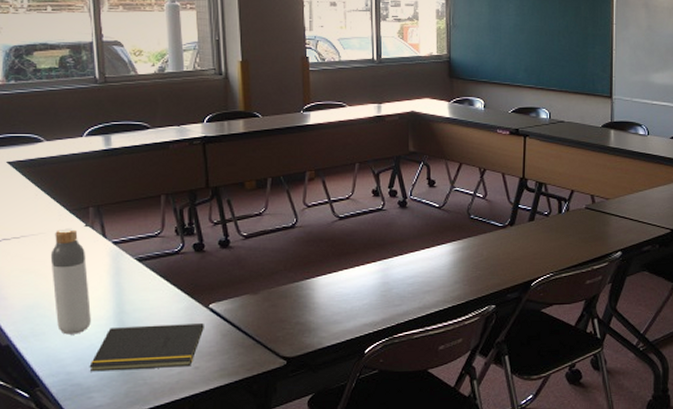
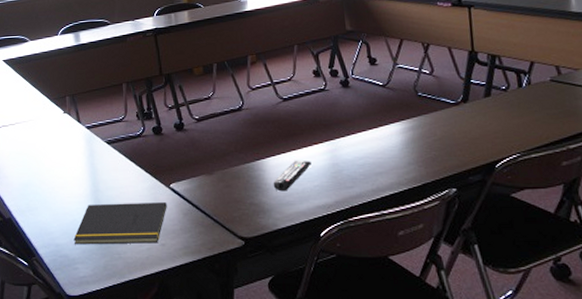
bottle: present [50,228,91,335] -> none [38,115,73,210]
remote control: none [321,279,362,310] -> present [273,160,312,192]

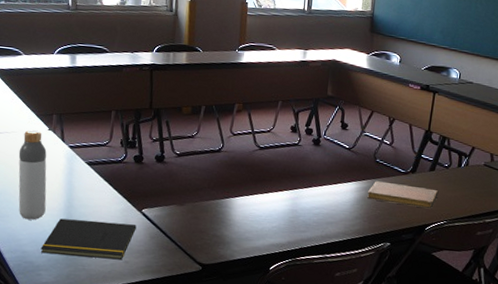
bottle: none [38,115,73,210] -> present [18,130,47,220]
remote control: present [273,160,312,192] -> none [236,202,274,228]
notebook: none [416,117,502,142] -> present [367,181,439,209]

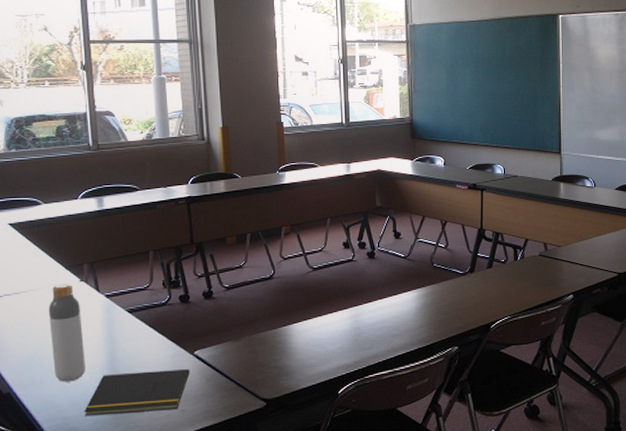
notebook: present [367,181,439,209] -> none [429,285,499,307]

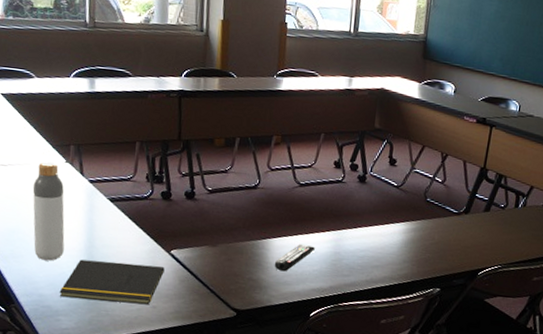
remote control: none [297,325,335,355] -> present [274,243,315,272]

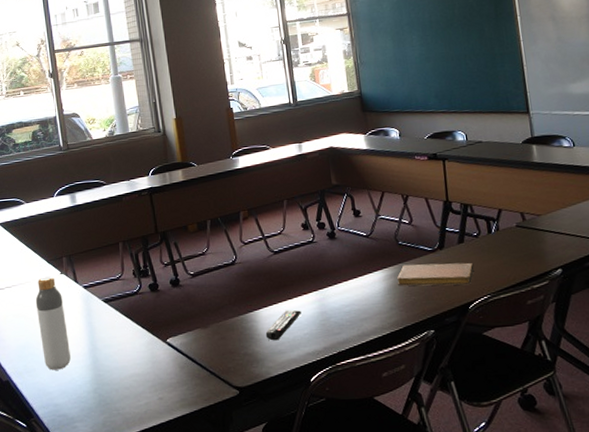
notepad: present [59,259,165,305] -> none [72,357,164,404]
notebook: none [416,221,494,253] -> present [397,262,475,286]

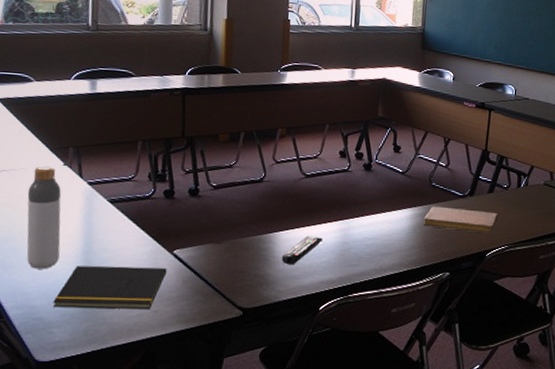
notepad: none [72,357,164,404] -> present [53,266,167,310]

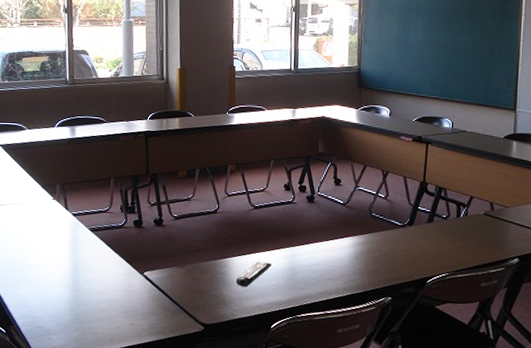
bottle: present [26,166,61,269] -> none [26,200,54,286]
notepad: present [53,266,167,310] -> none [50,284,139,323]
notebook: present [424,206,499,234] -> none [365,235,438,262]

